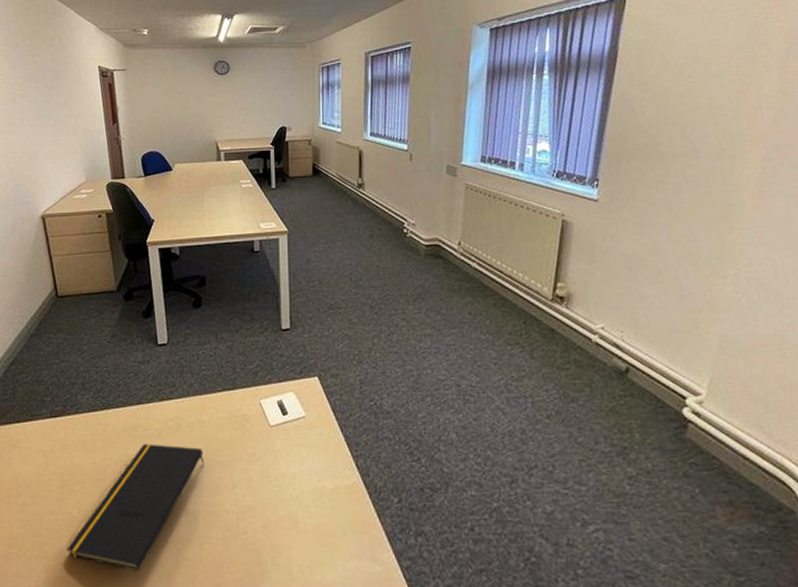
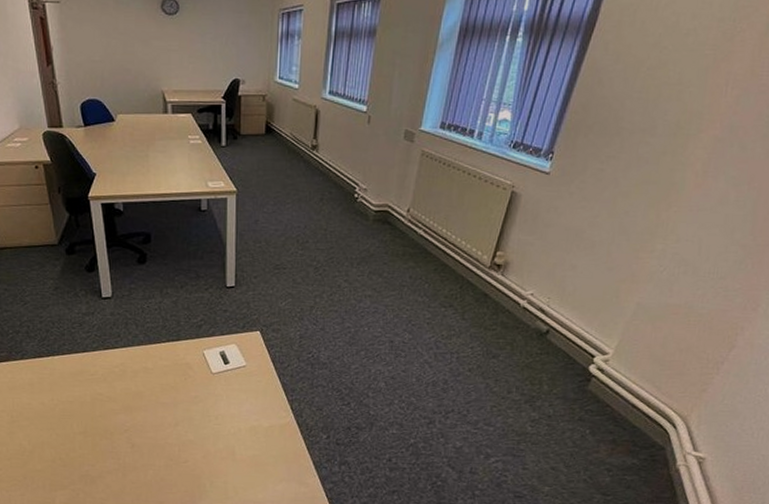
notepad: present [66,443,205,571] -> none [19,386,149,491]

